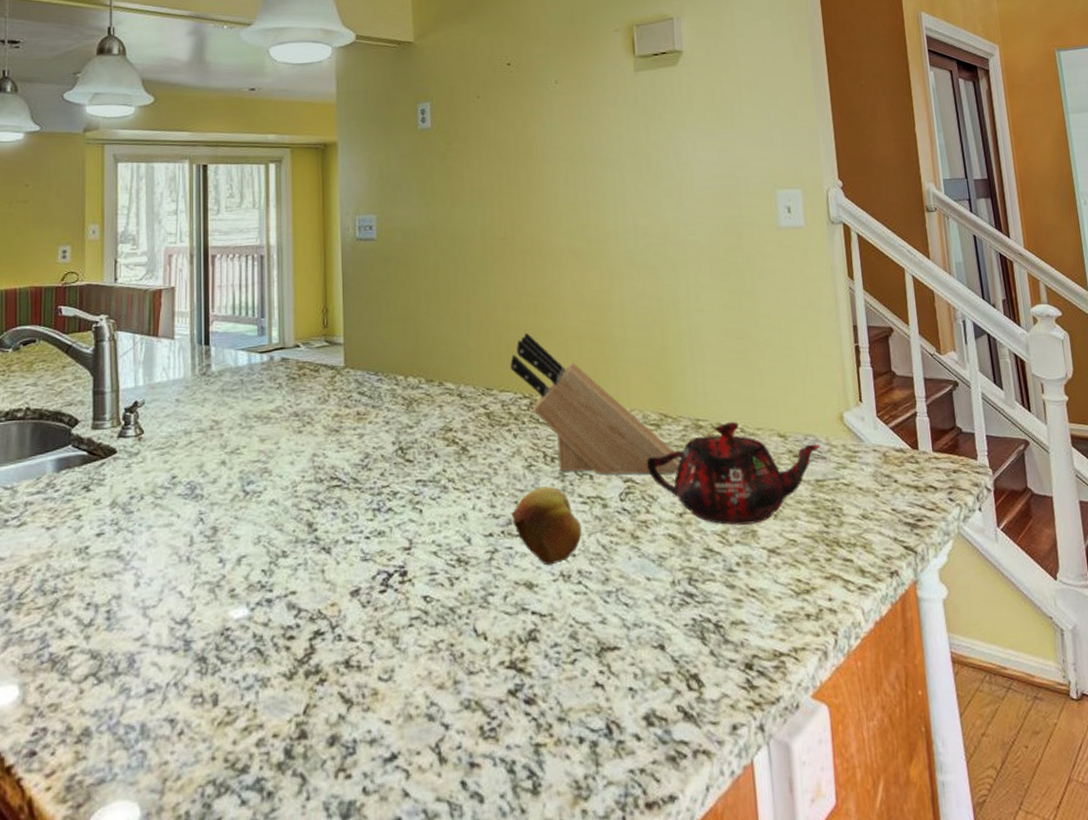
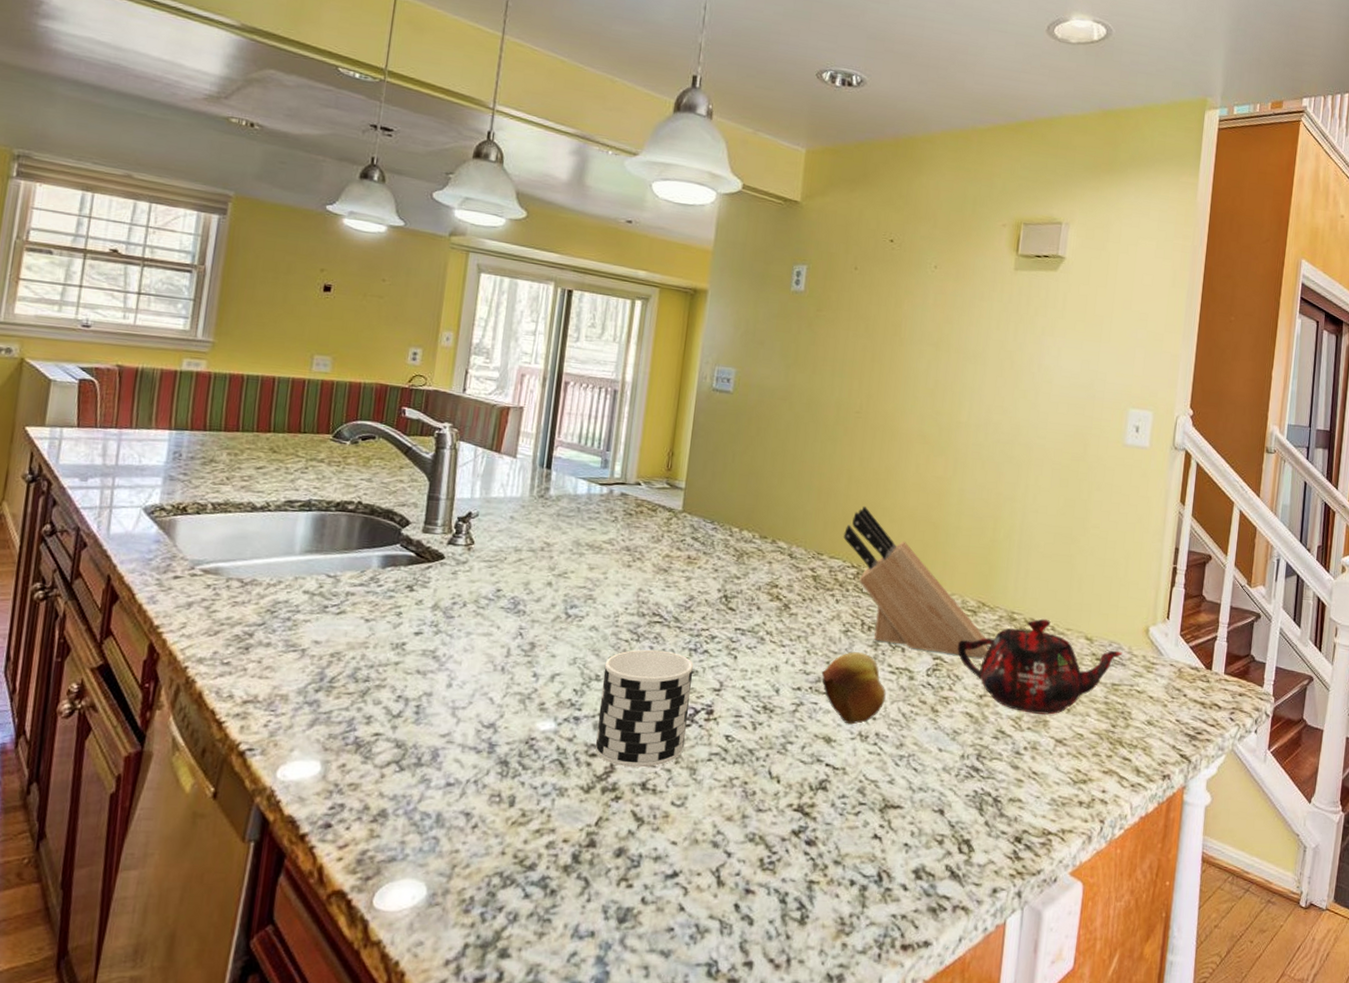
cup: none [289,515,383,646] -> present [595,649,693,768]

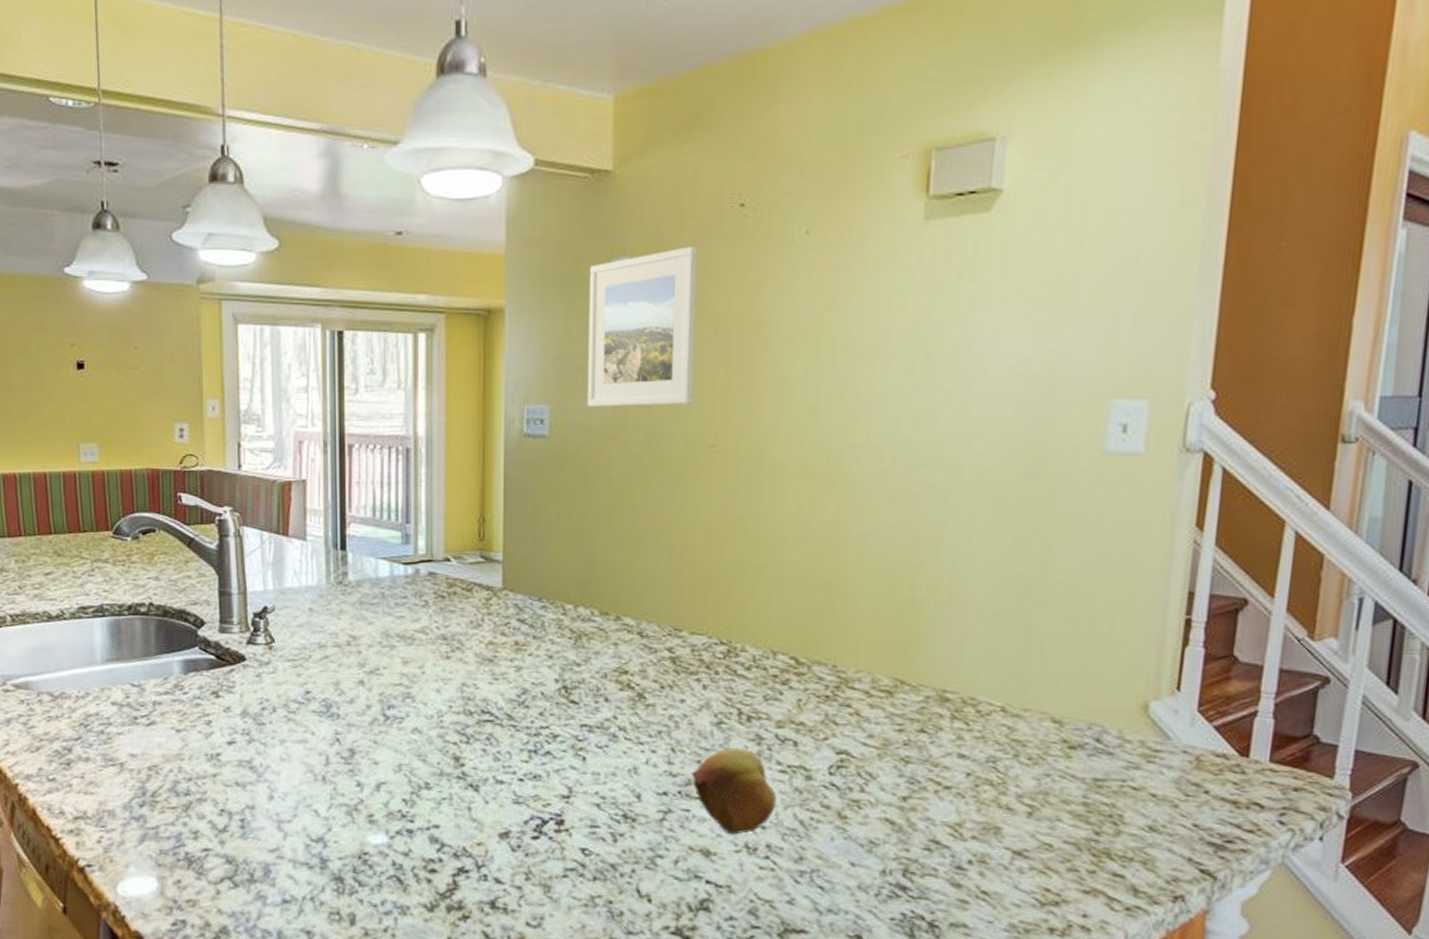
cup: present [595,649,693,768] -> none [433,752,535,885]
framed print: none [765,264,858,380] -> present [588,246,697,407]
knife block: present [844,505,988,659] -> none [707,565,911,751]
teapot: present [957,618,1123,716] -> none [868,697,1109,821]

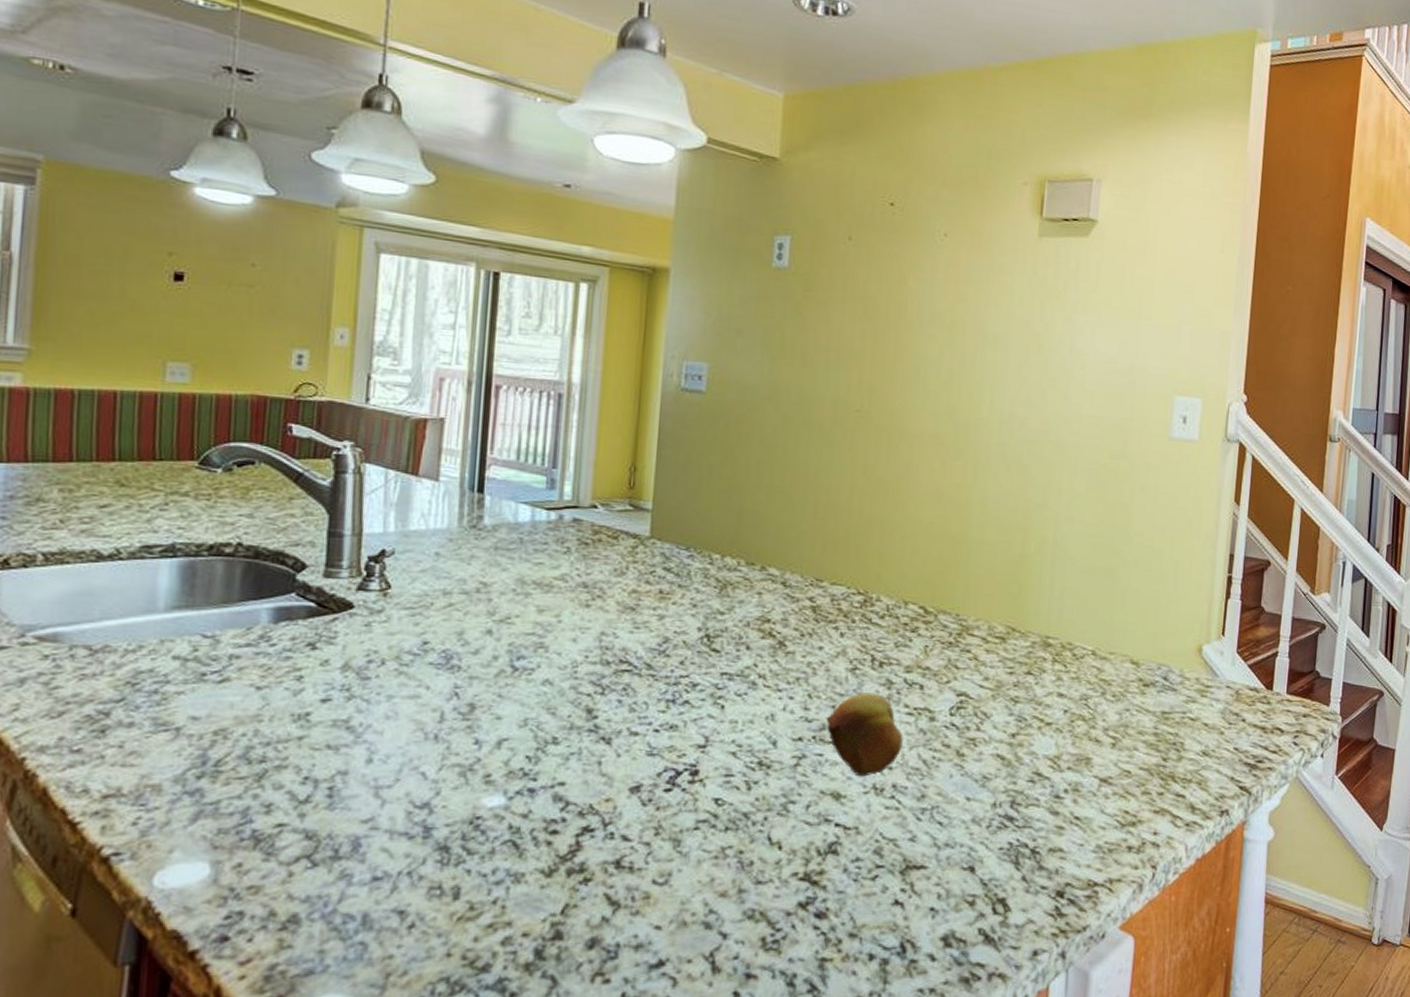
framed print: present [588,246,697,407] -> none [745,233,852,373]

